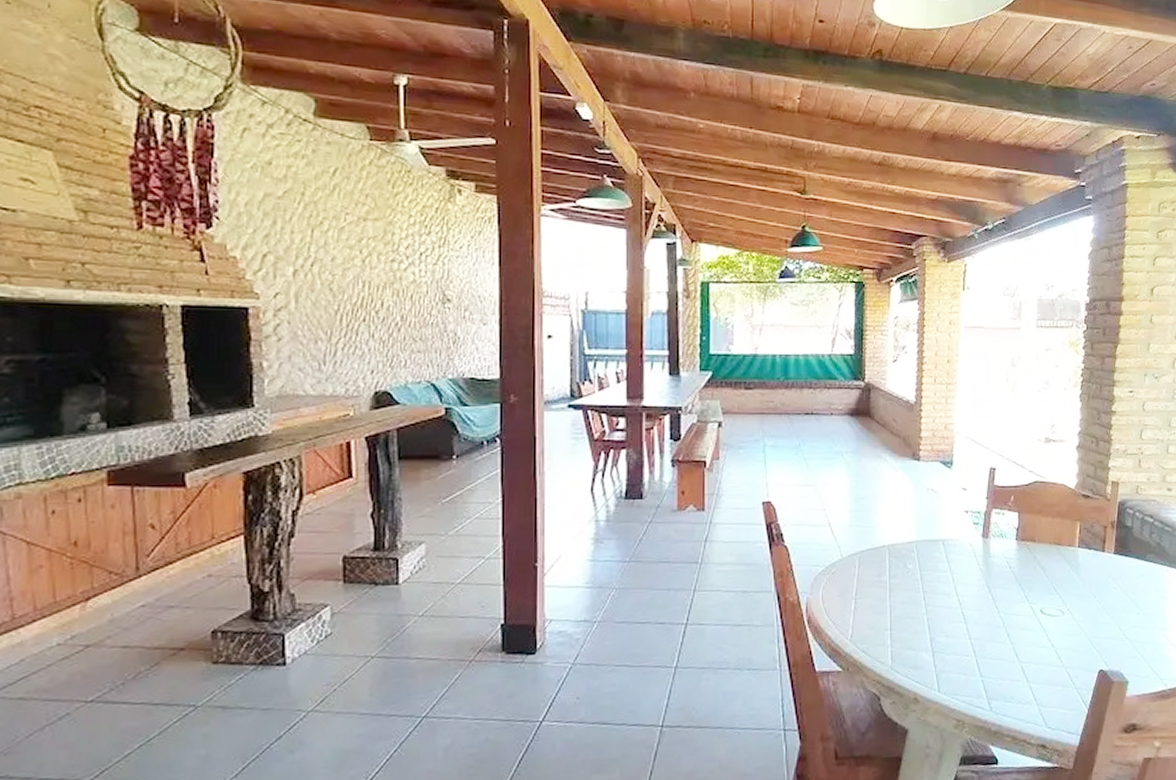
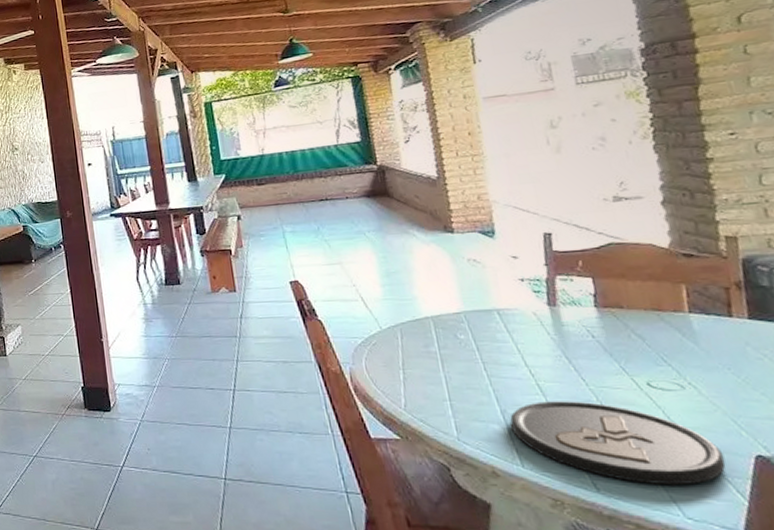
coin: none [936,627,1079,701] -> present [510,401,726,486]

